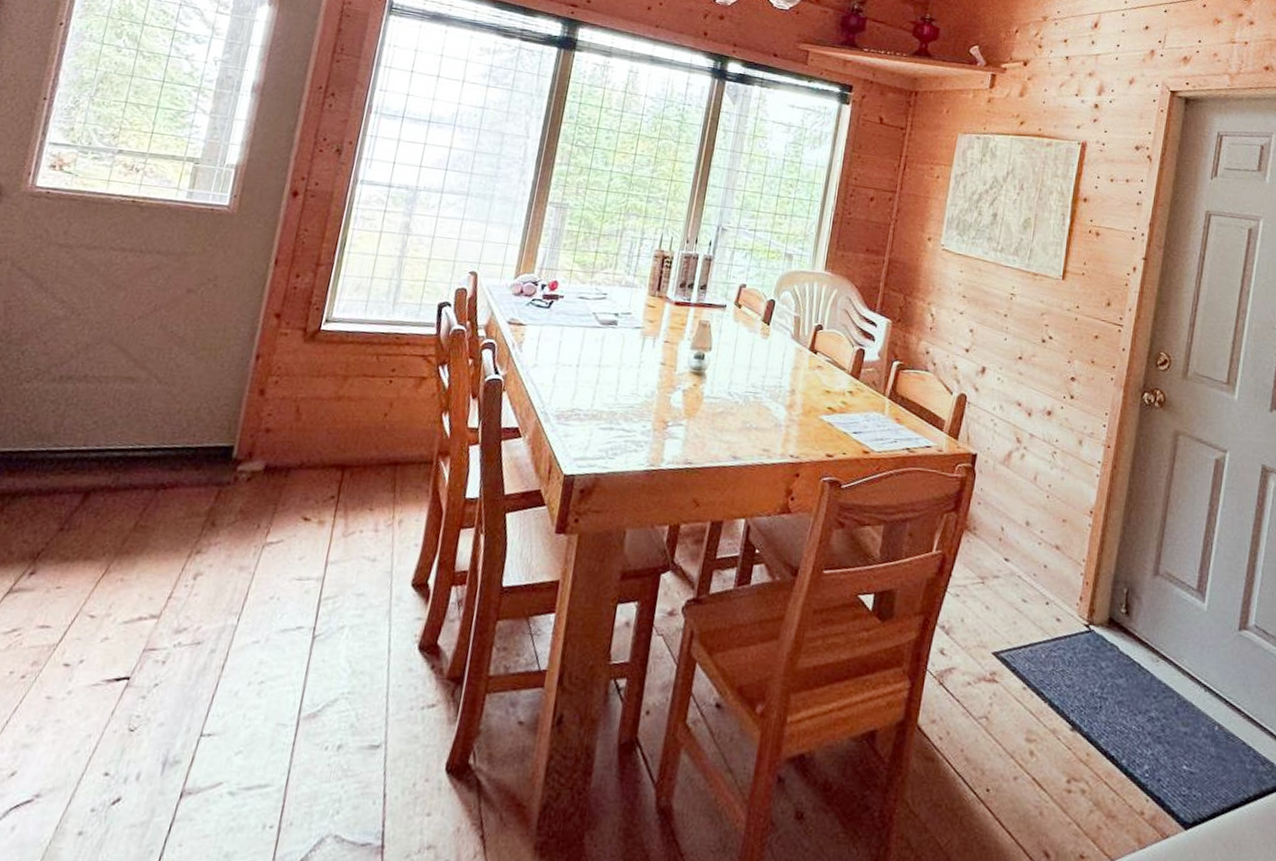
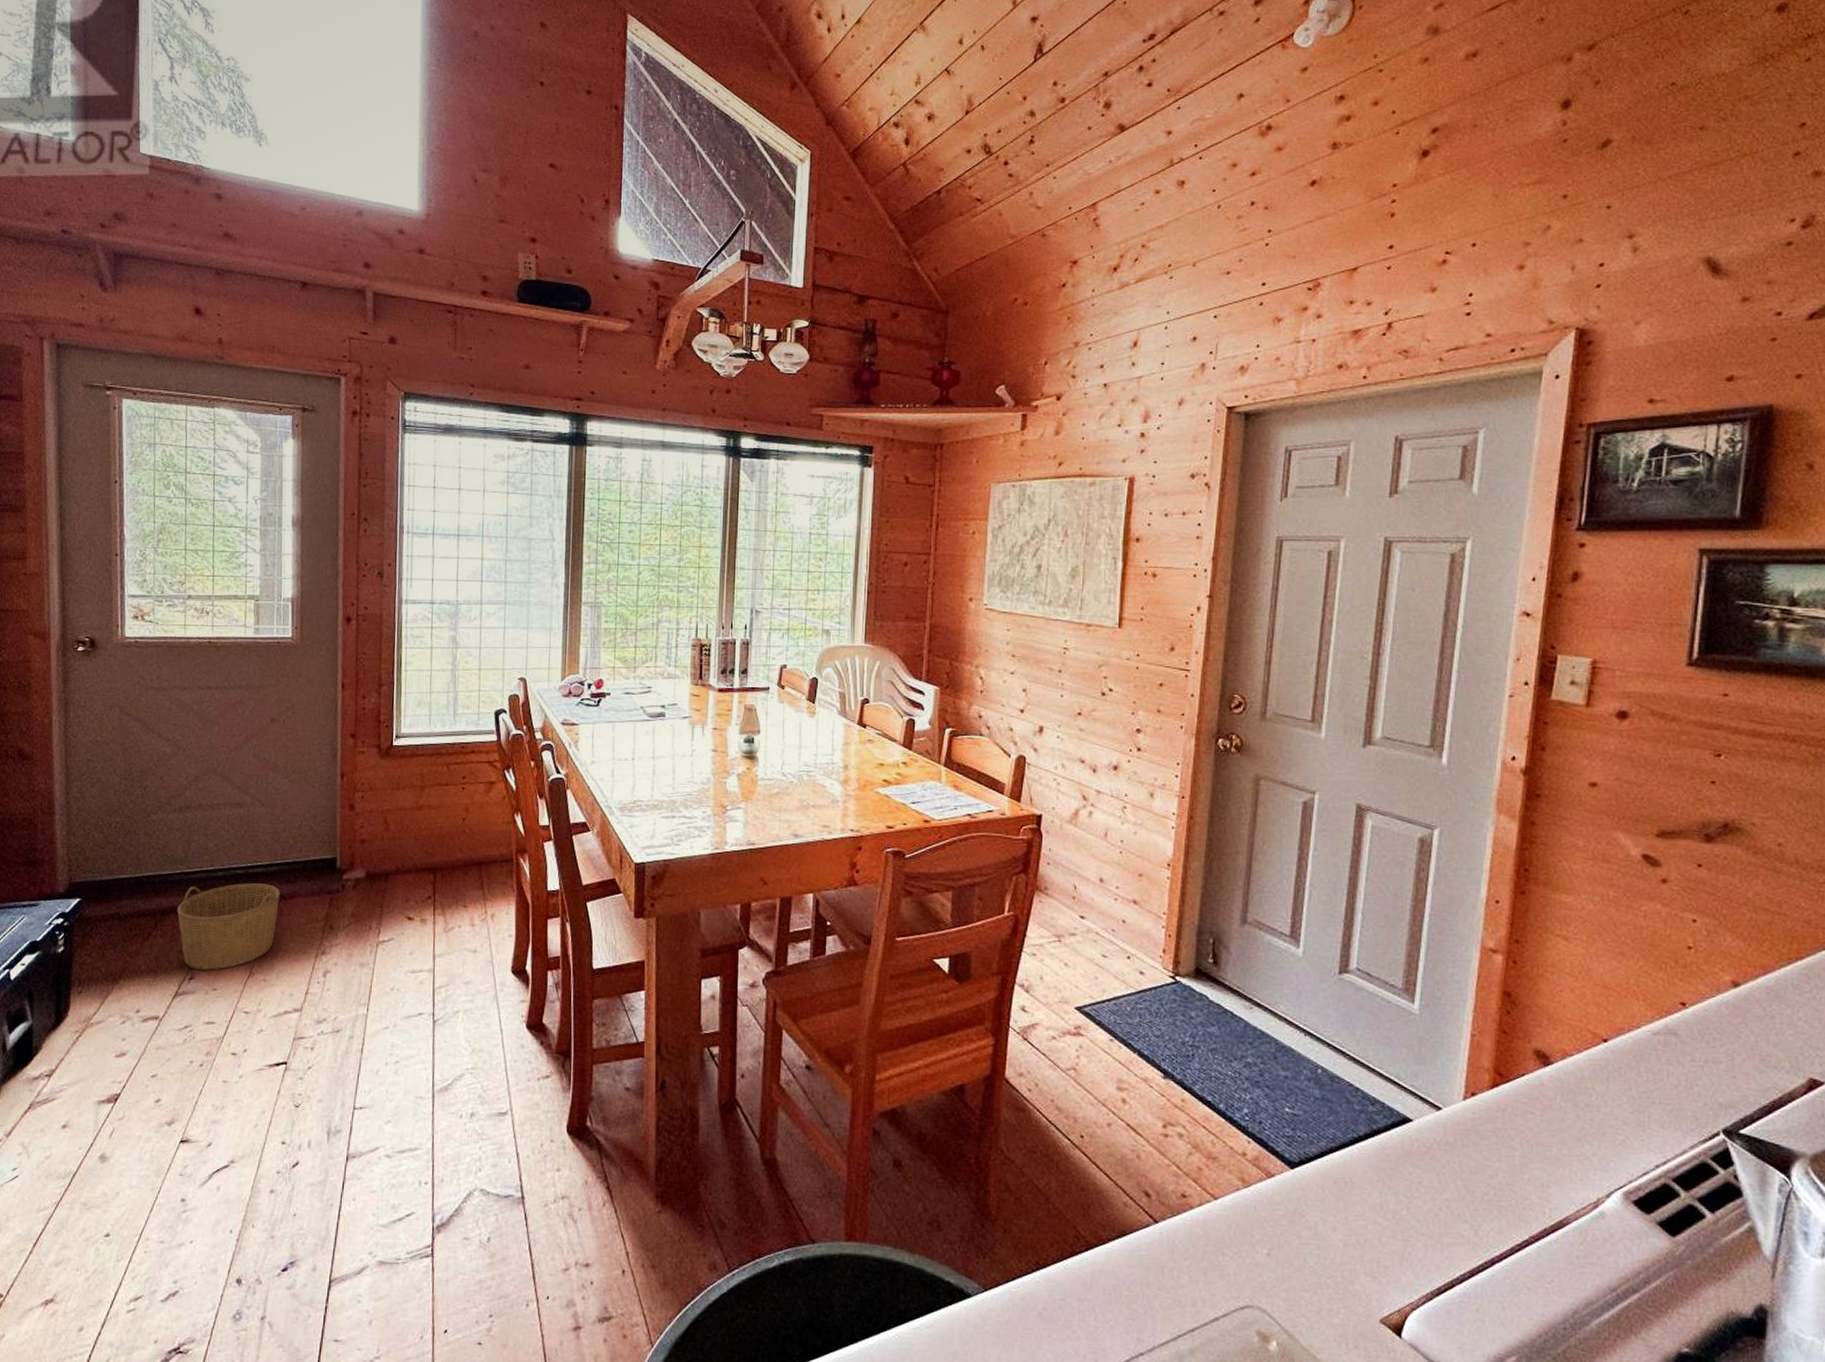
basket: none [28,466,161,565] -> present [176,883,281,970]

